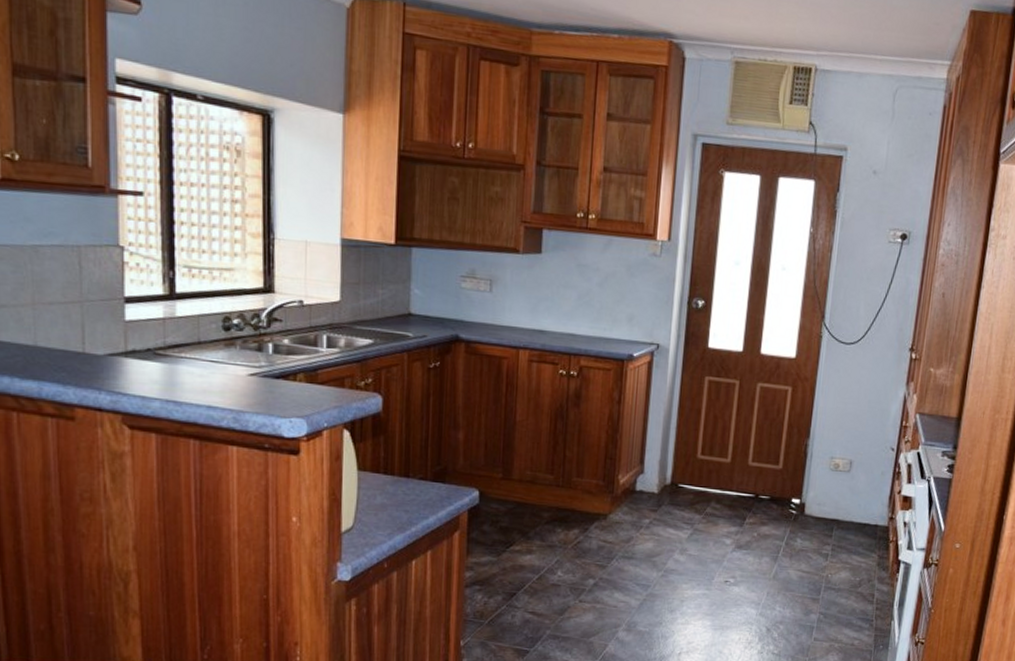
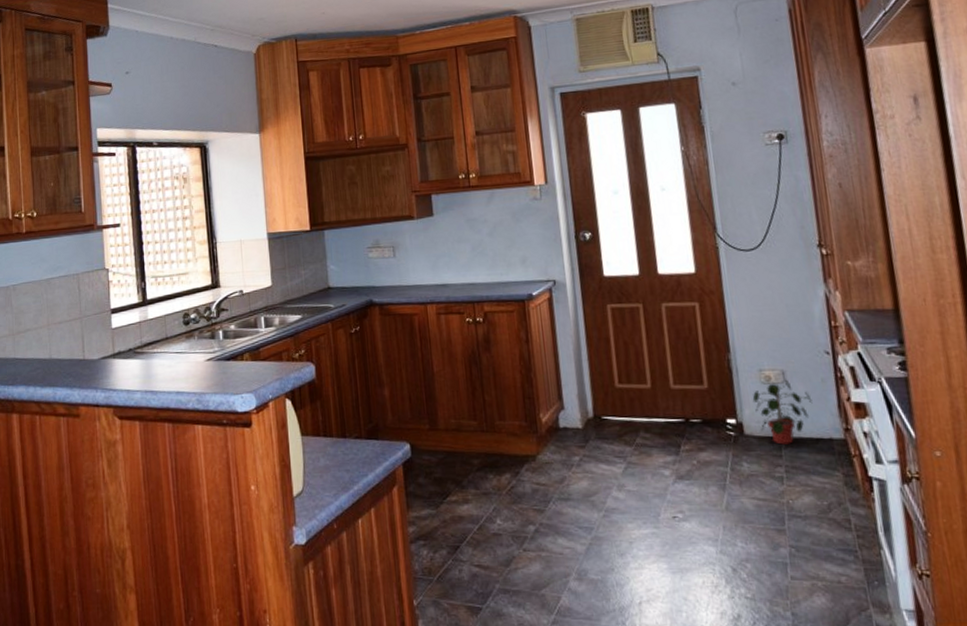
potted plant: none [818,468,869,527] -> present [752,379,813,445]

